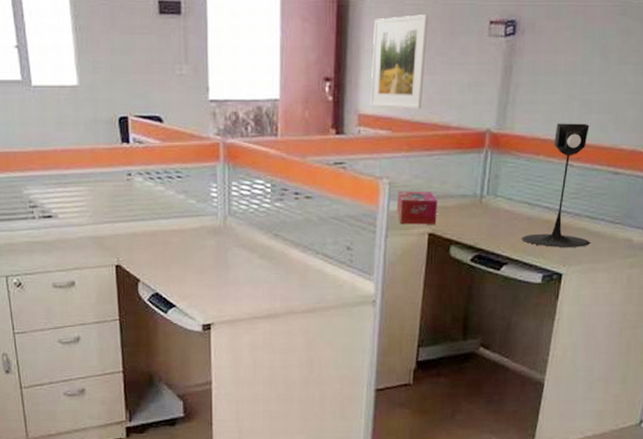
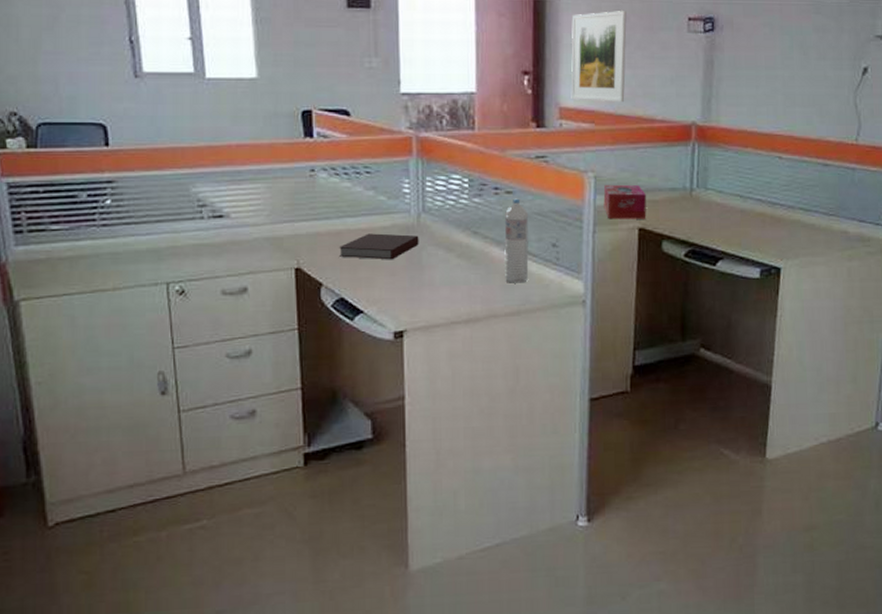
notebook: none [153,234,225,259] -> present [338,233,419,260]
water bottle: none [302,203,325,283] -> present [504,198,529,283]
desk lamp: present [522,123,590,247] -> none [736,116,806,241]

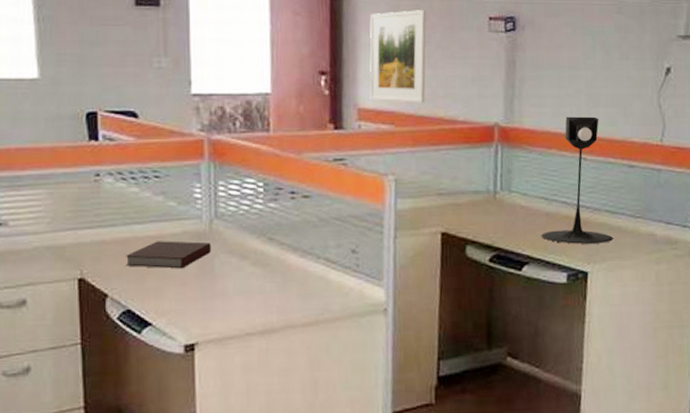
water bottle: present [504,198,529,283] -> none [301,203,327,292]
tissue box: present [603,184,647,220] -> none [404,187,450,224]
desk lamp: none [736,116,806,241] -> present [541,116,613,244]

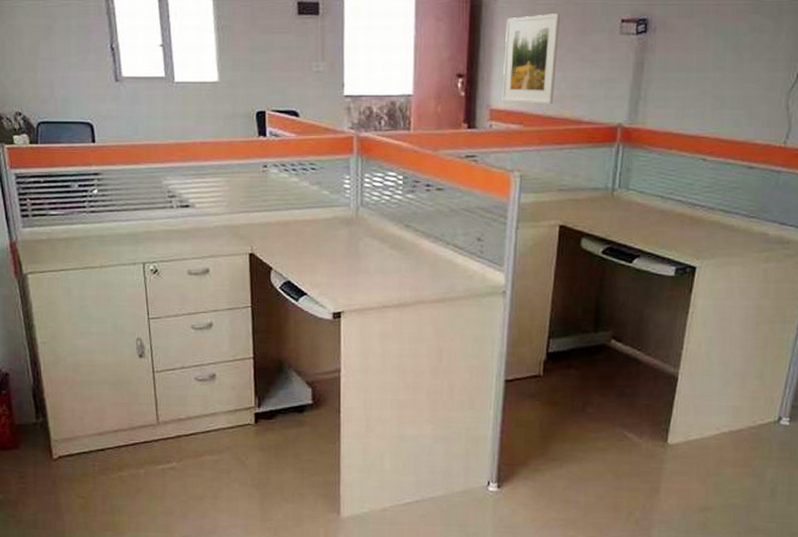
notebook: present [125,241,212,269] -> none [286,224,357,249]
desk lamp: present [541,116,613,244] -> none [654,118,724,241]

